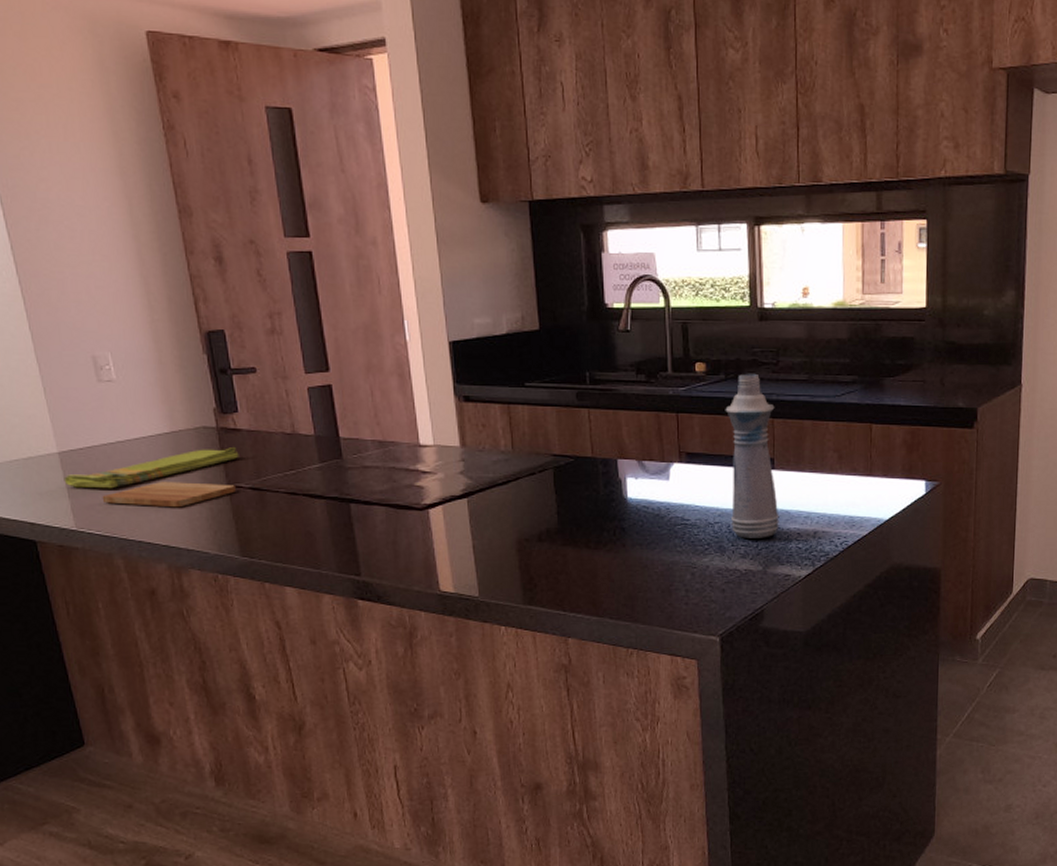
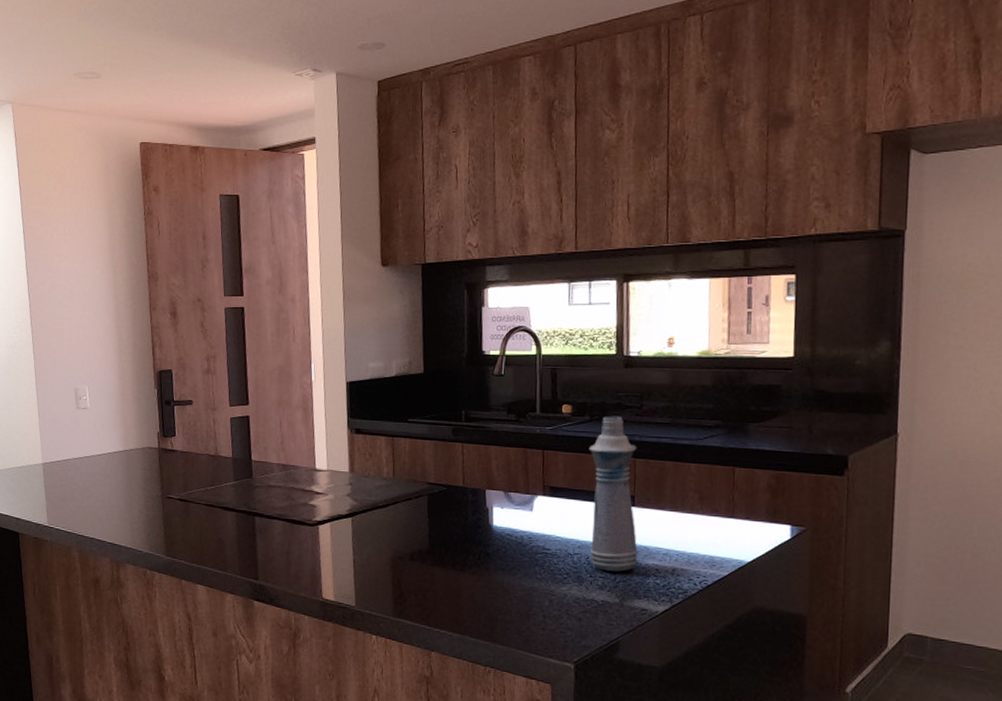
dish towel: present [63,447,239,489] -> none [44,465,173,494]
cutting board: present [102,482,236,508] -> none [69,490,167,513]

